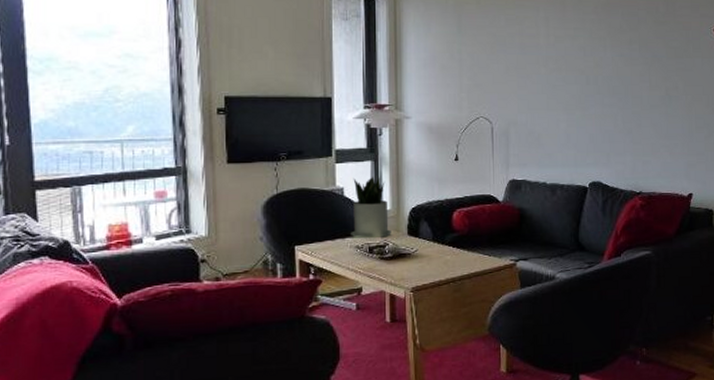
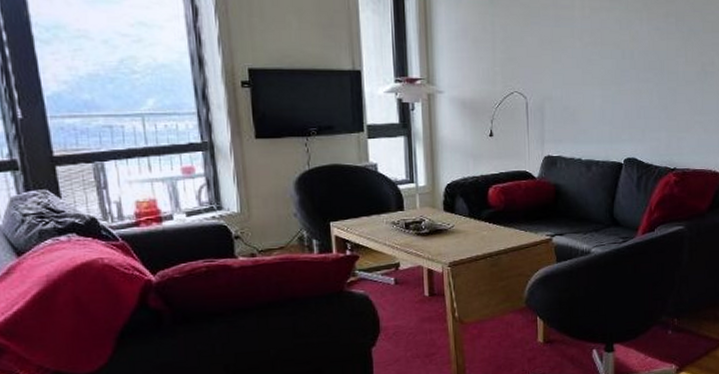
planter: present [351,176,391,239] -> none [386,152,427,215]

